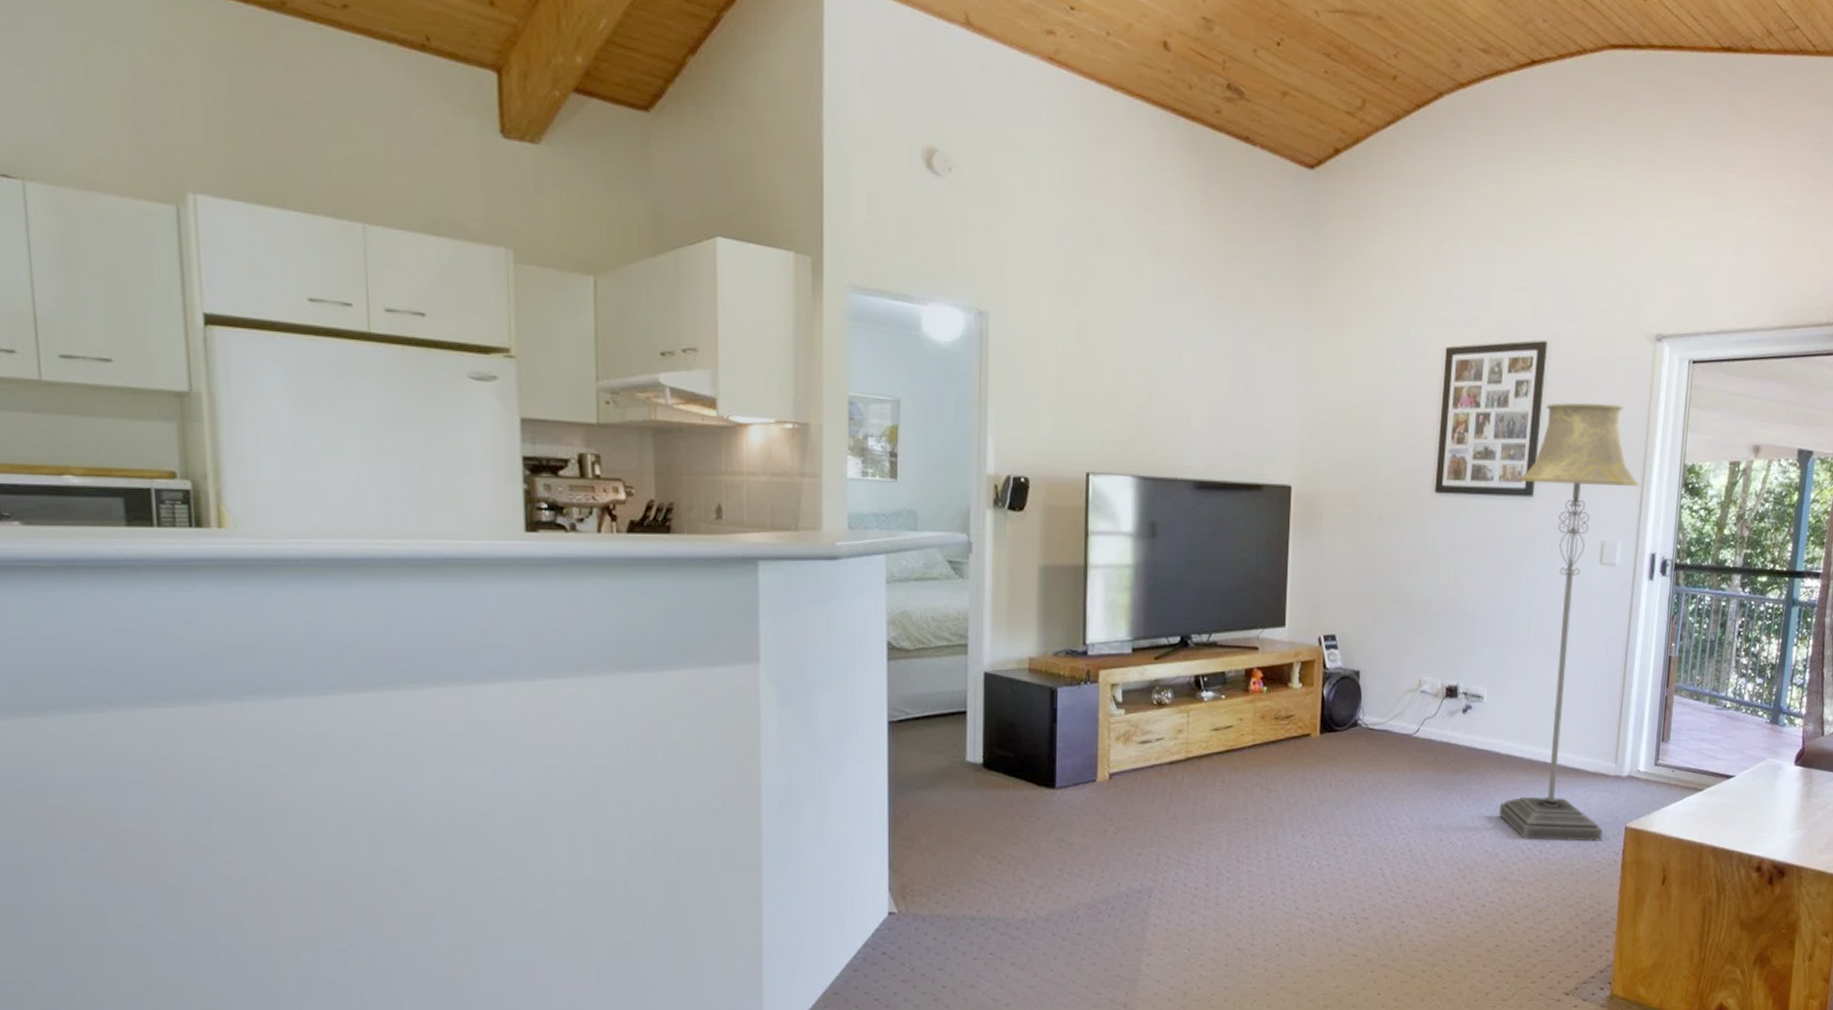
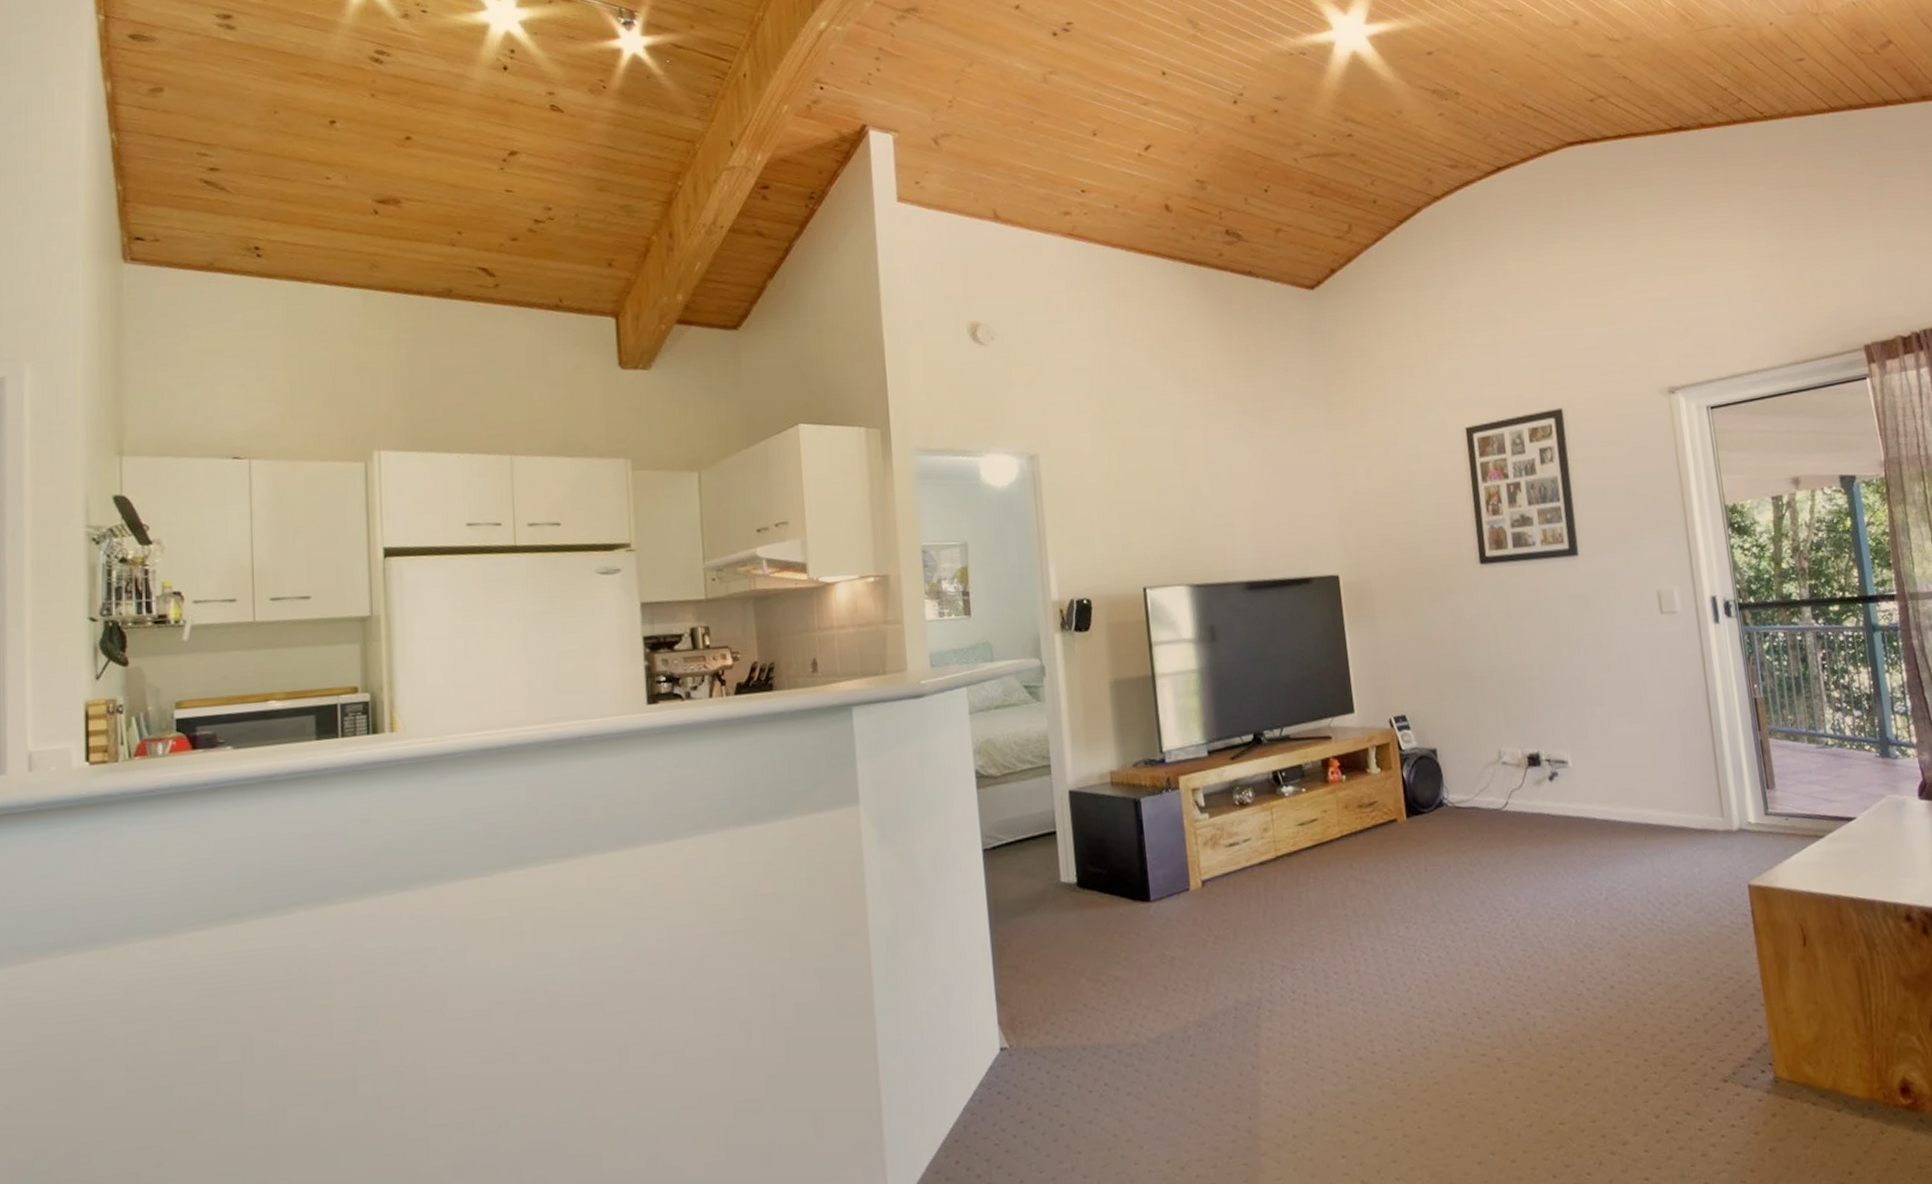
floor lamp: present [1498,402,1639,841] -> none [1561,458,1726,910]

